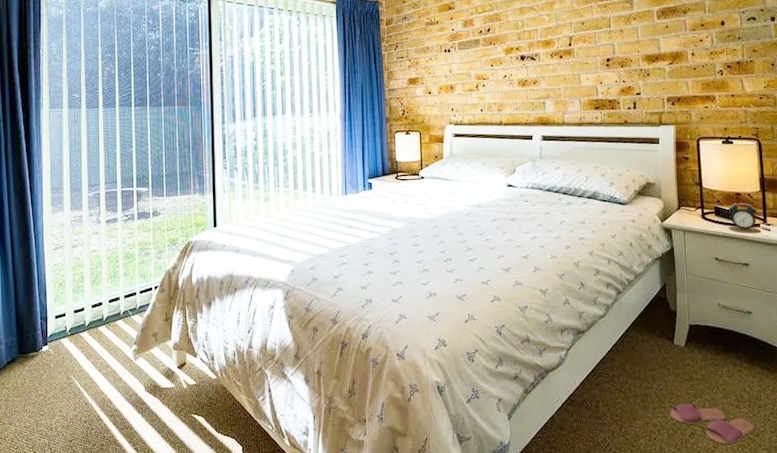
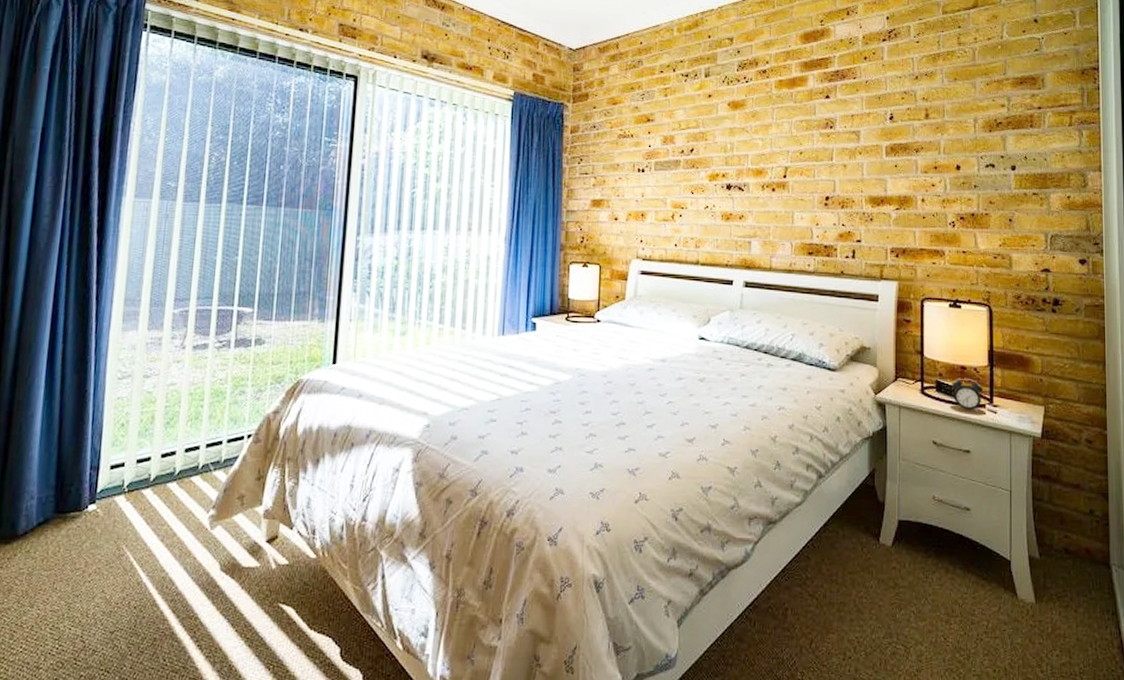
slippers: present [670,403,755,444] -> none [870,616,965,667]

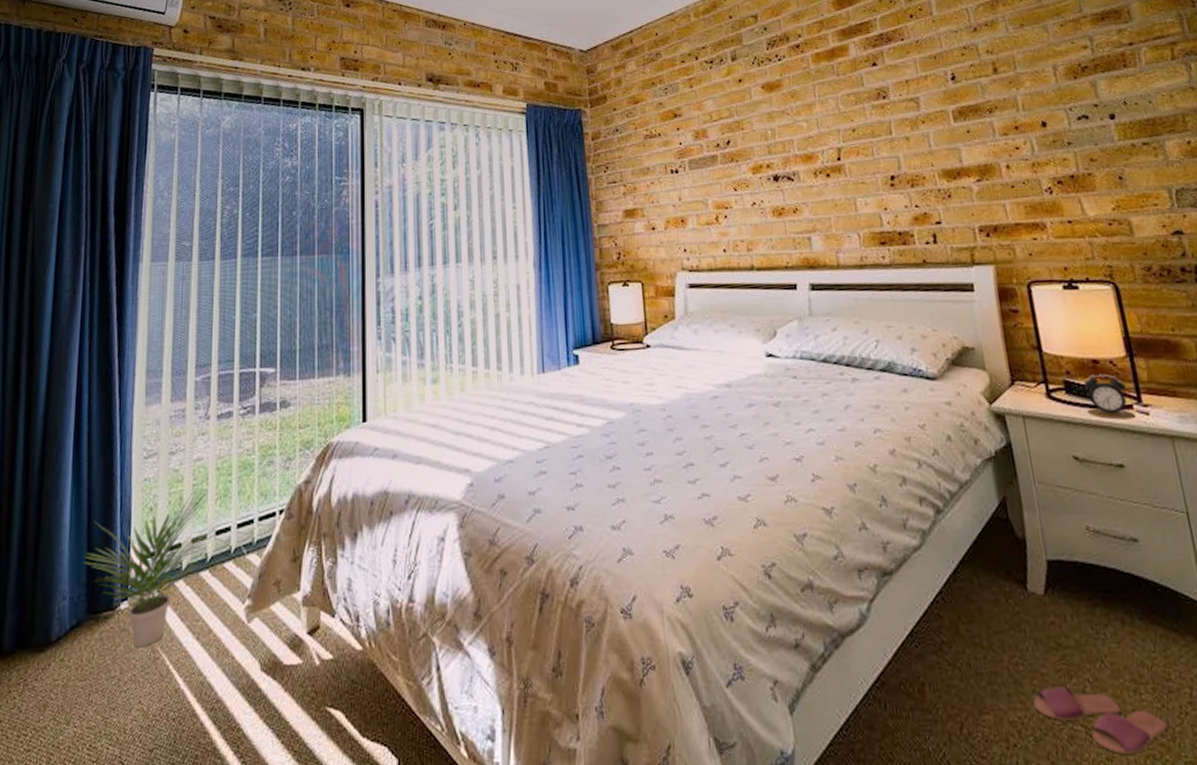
potted plant: none [53,410,189,545] -> present [84,489,219,648]
slippers: none [870,616,965,667] -> present [1034,686,1167,754]

